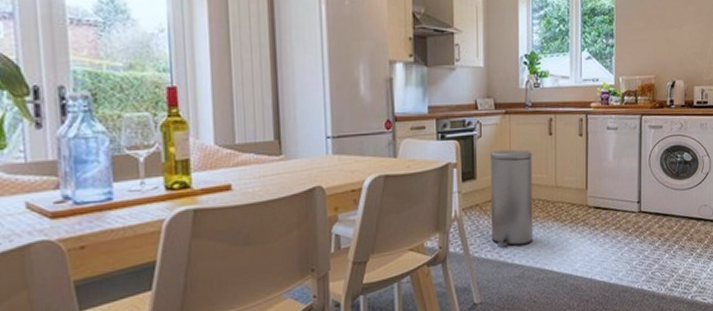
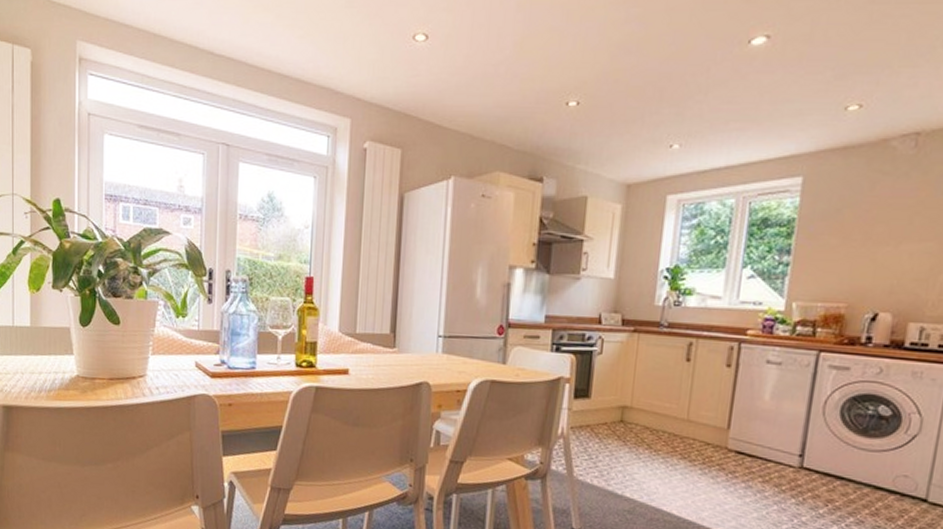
pedal bin: present [490,149,534,247] -> none [600,370,662,479]

